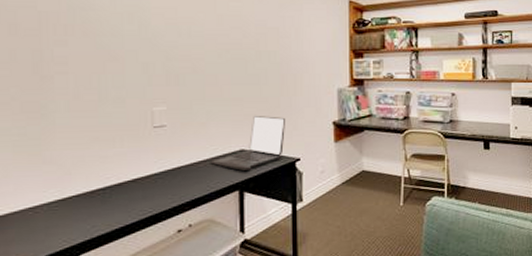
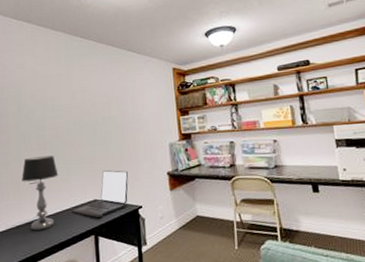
table lamp: none [141,94,195,185] -> present [21,155,59,231]

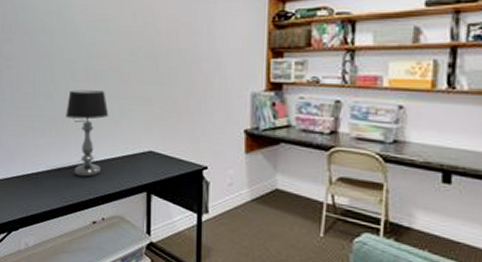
laptop: present [71,170,128,218] -> none [121,117,193,173]

